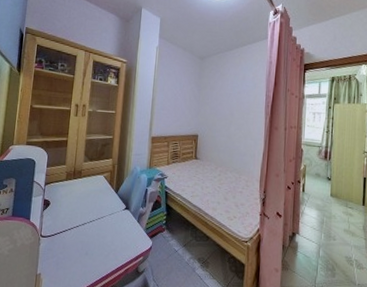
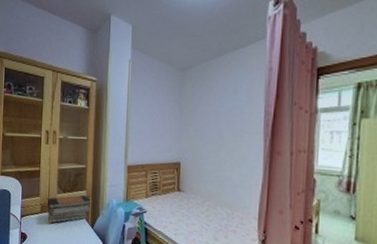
book stack: none [73,163,116,190] -> present [47,195,90,224]

